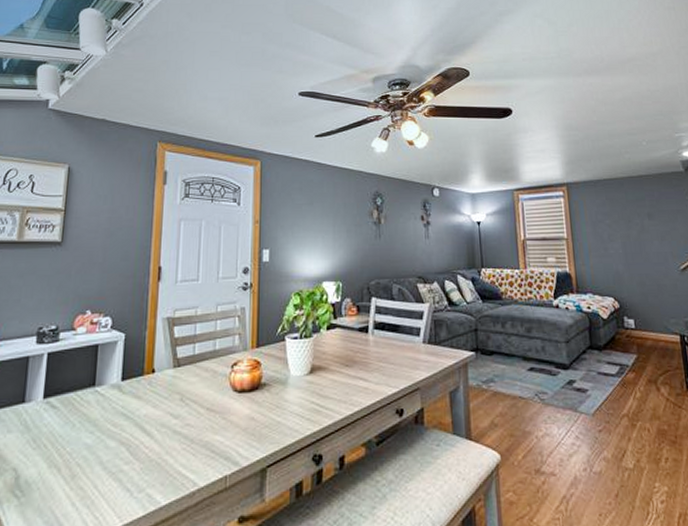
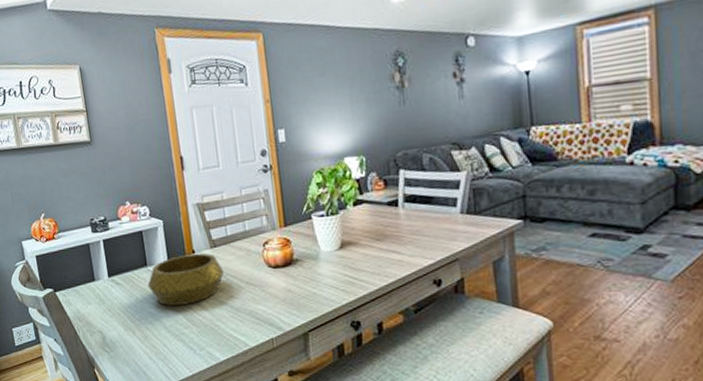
decorative bowl: none [90,372,183,436] -> present [147,253,224,306]

